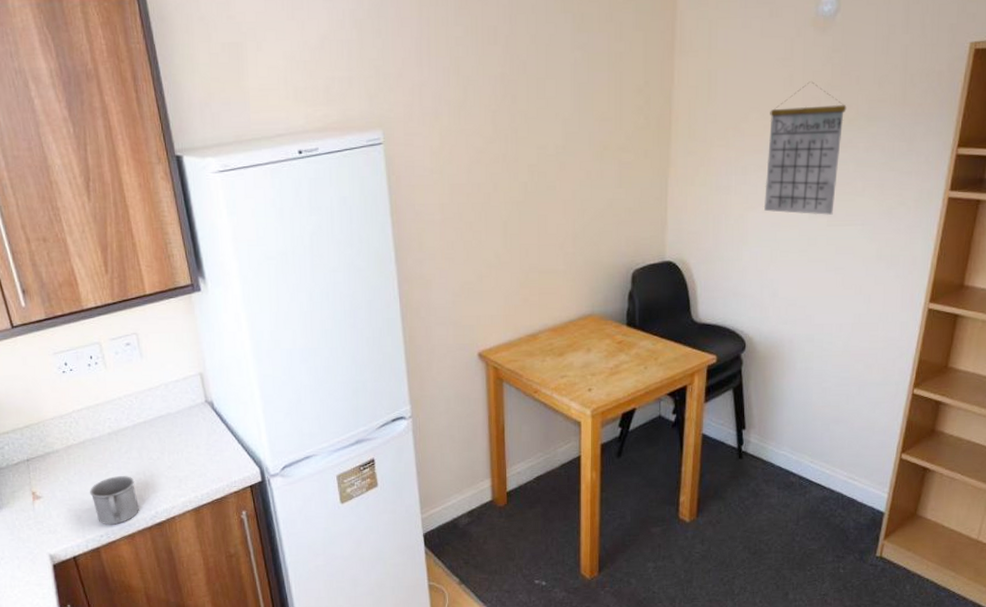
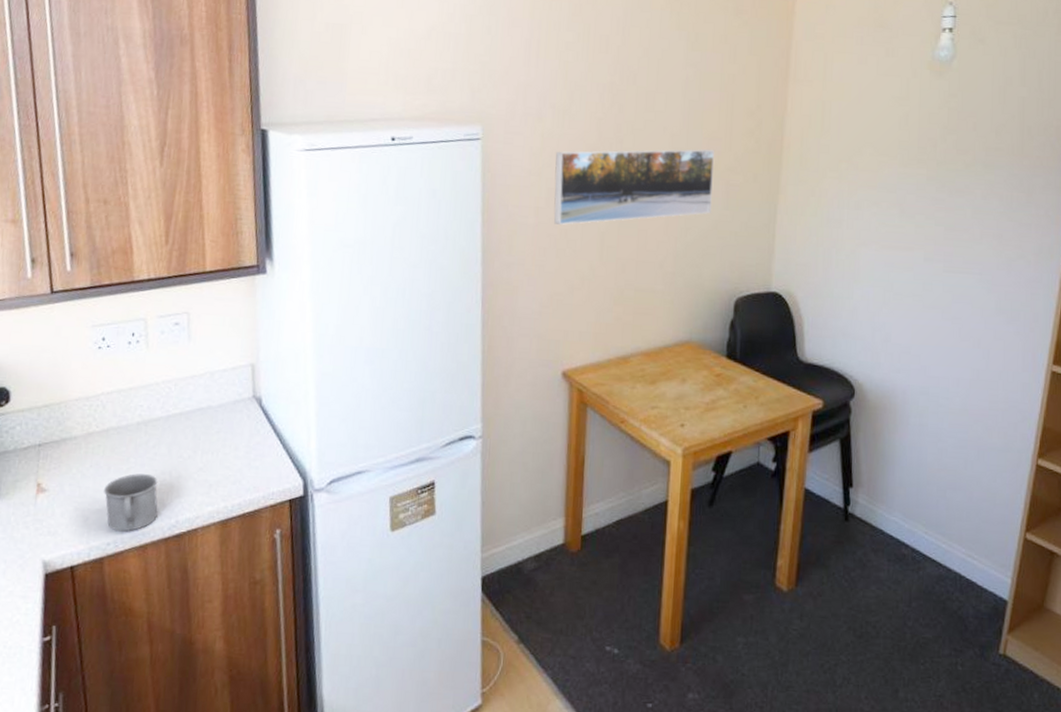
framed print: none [455,130,605,218] -> present [554,149,714,225]
calendar: present [763,81,847,215] -> none [876,123,963,261]

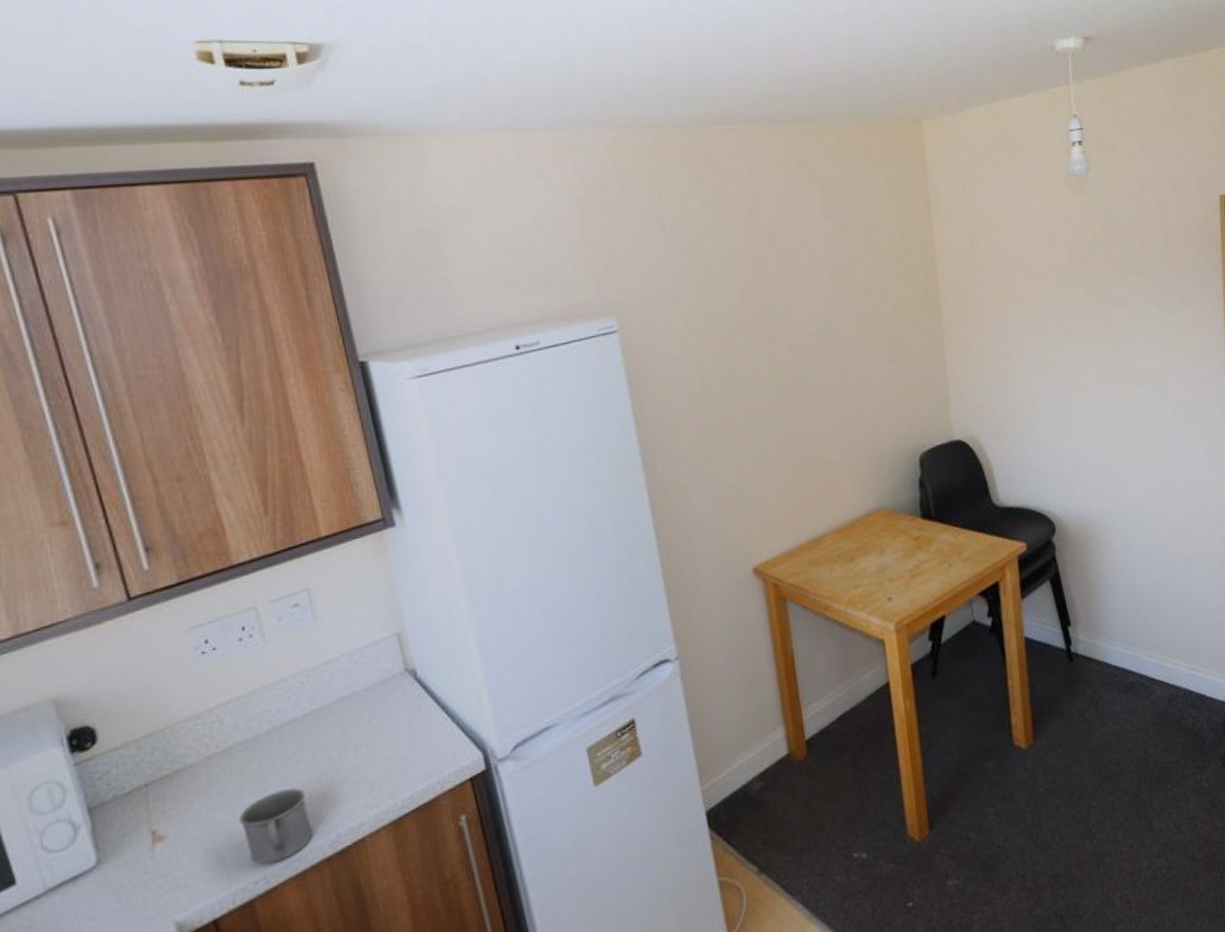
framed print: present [554,149,714,225] -> none [703,302,878,410]

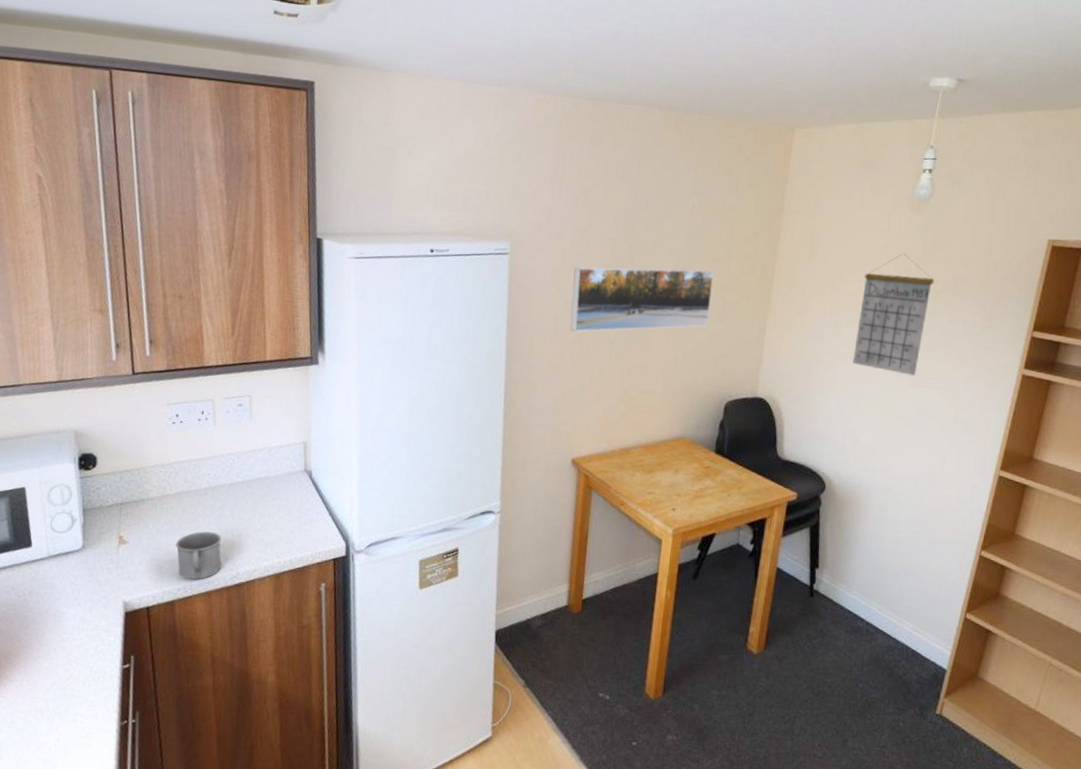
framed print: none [703,302,878,410] -> present [570,267,714,332]
calendar: none [1038,240,1121,378] -> present [852,253,934,376]

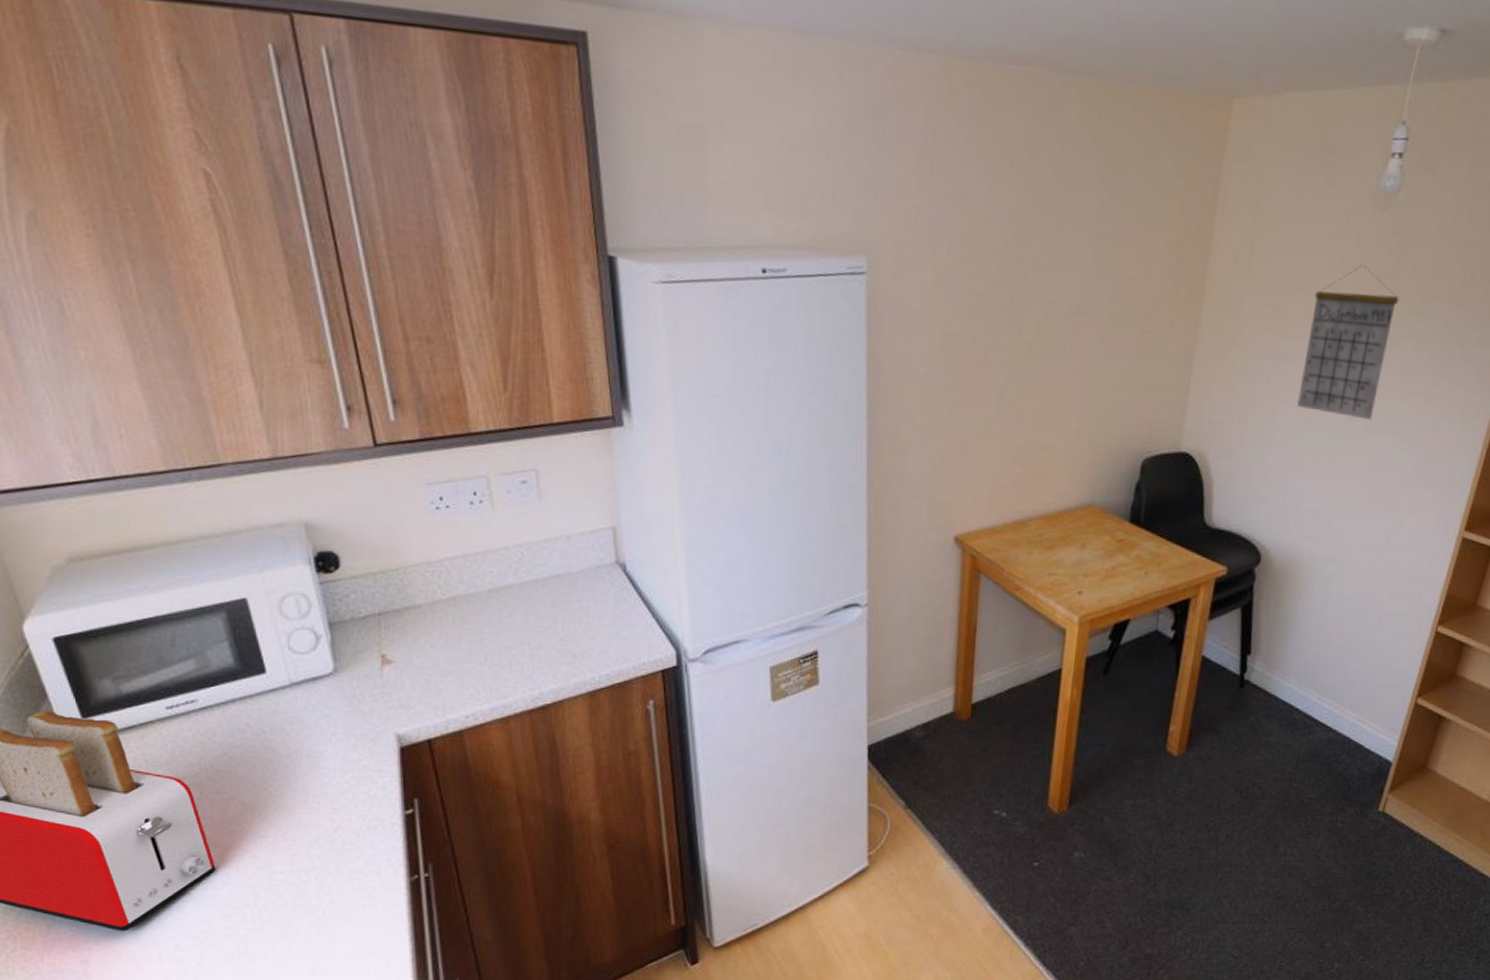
mug: present [176,531,222,580] -> none [457,644,519,704]
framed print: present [570,267,714,332] -> none [948,289,1129,375]

